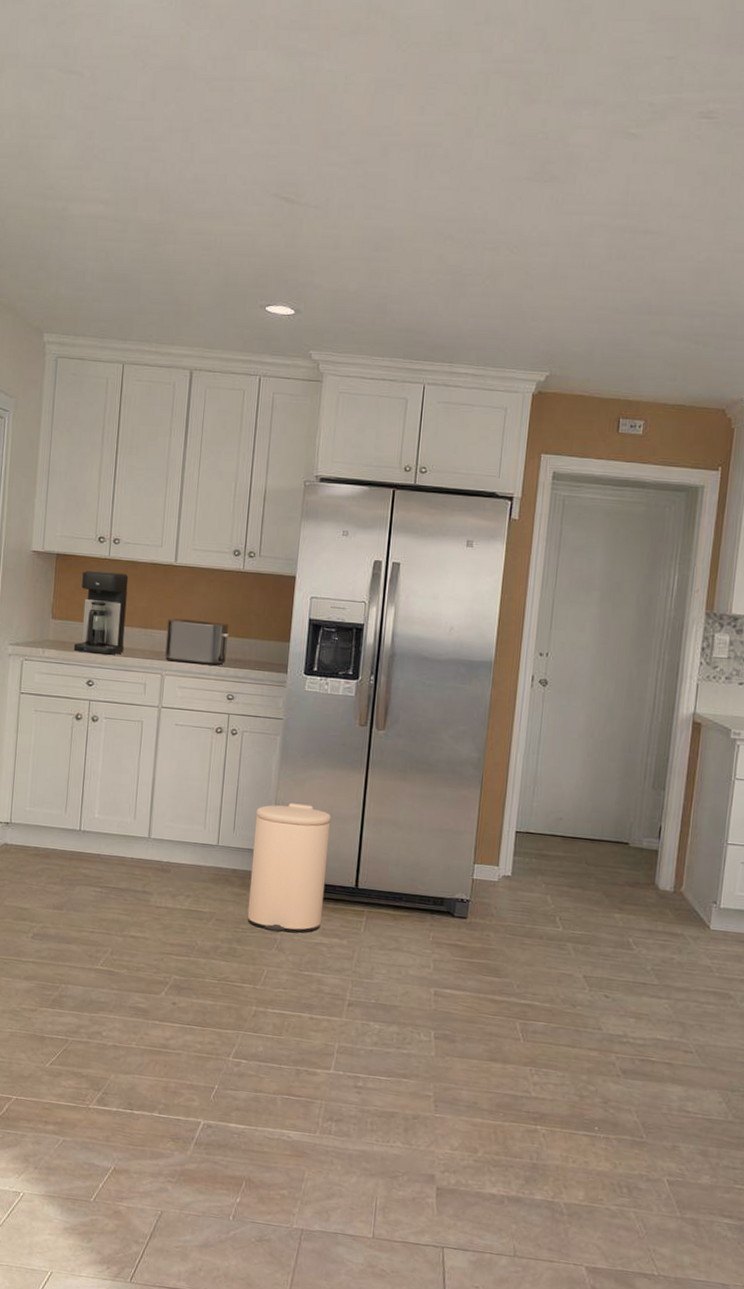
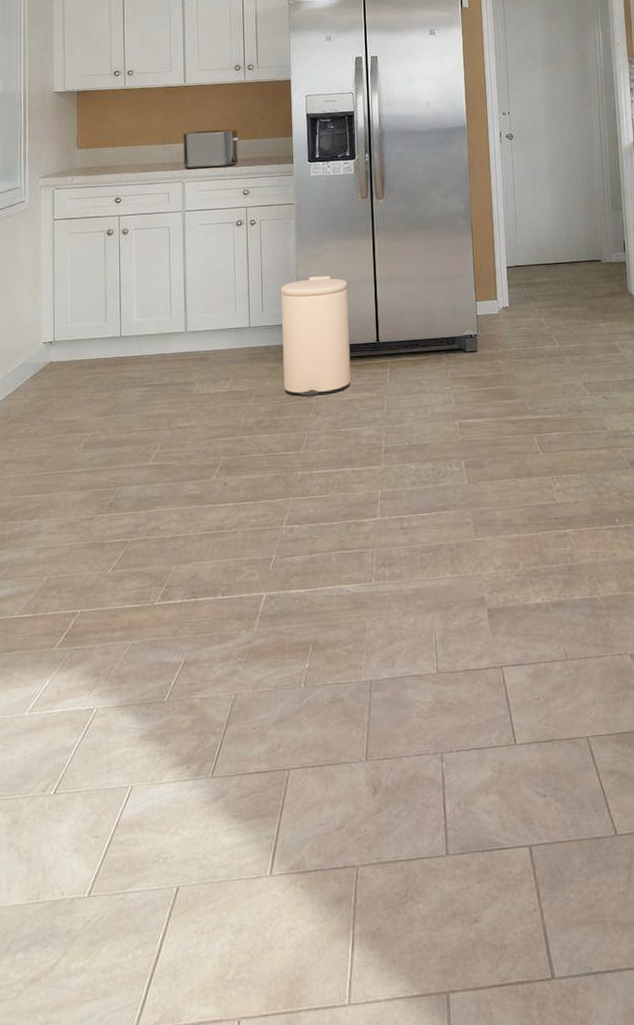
coffee maker: present [73,570,129,656] -> none [100,100,146,175]

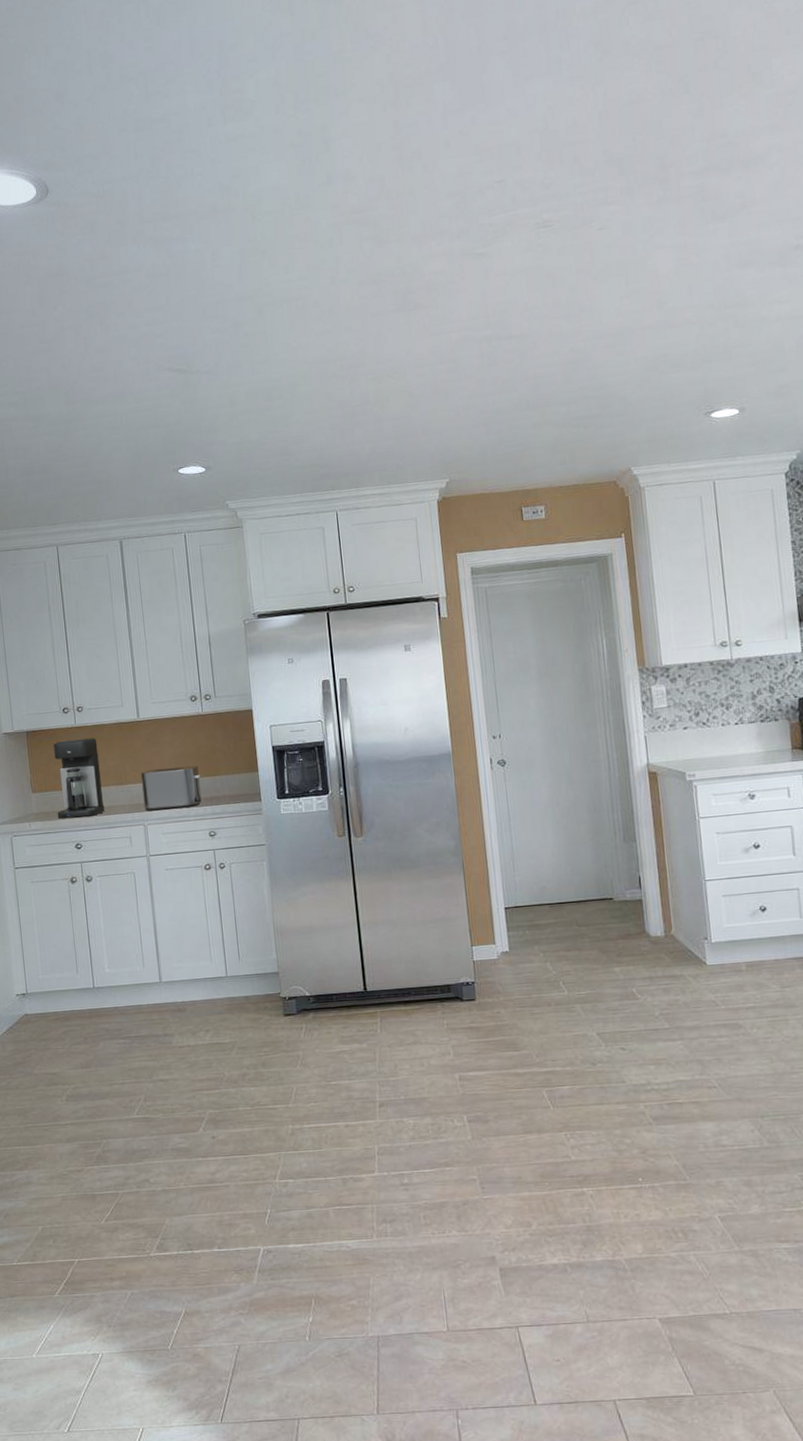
coffee maker: none [100,100,146,175] -> present [53,738,105,819]
pedal bin: present [280,275,351,398] -> none [256,921,339,1050]

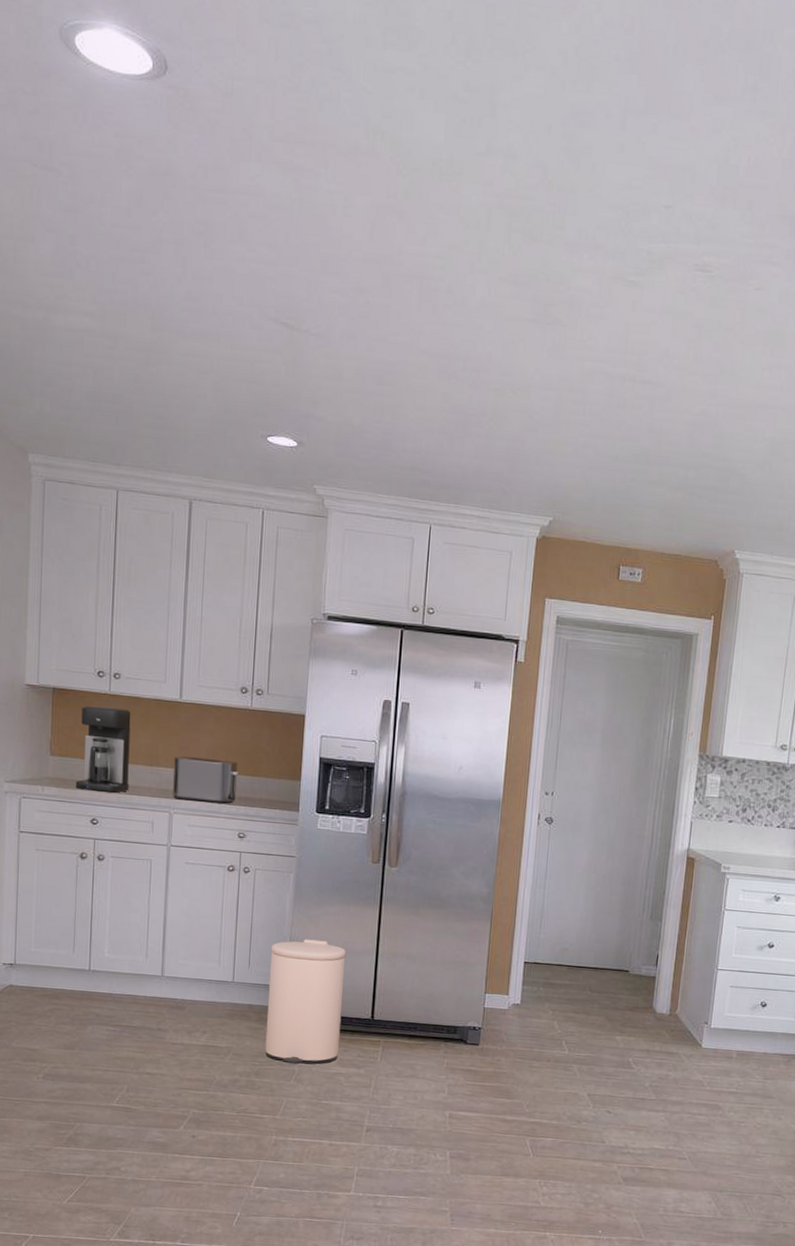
pedal bin: none [256,921,339,1050] -> present [265,939,346,1065]

